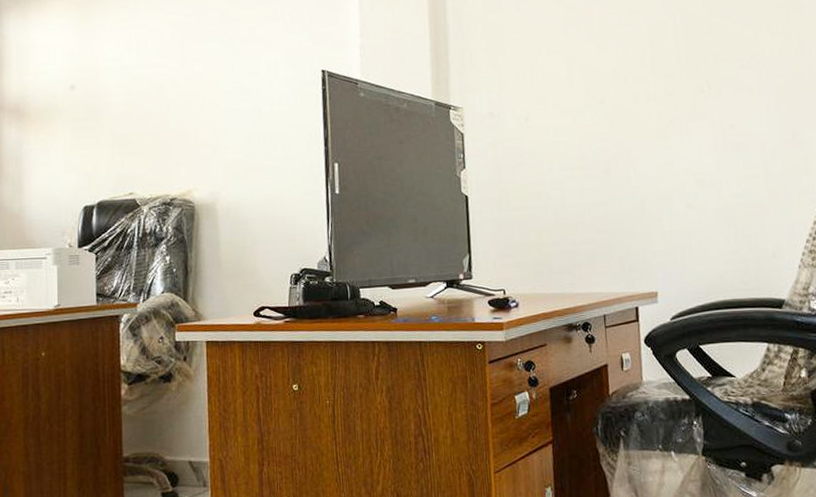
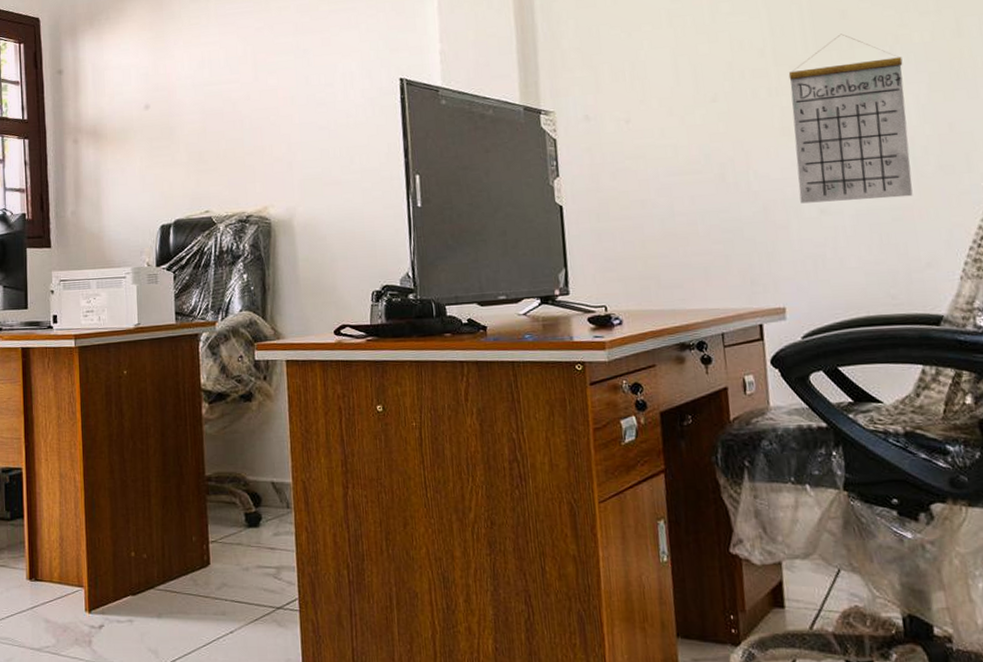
calendar: none [664,48,763,199] -> present [788,34,913,204]

